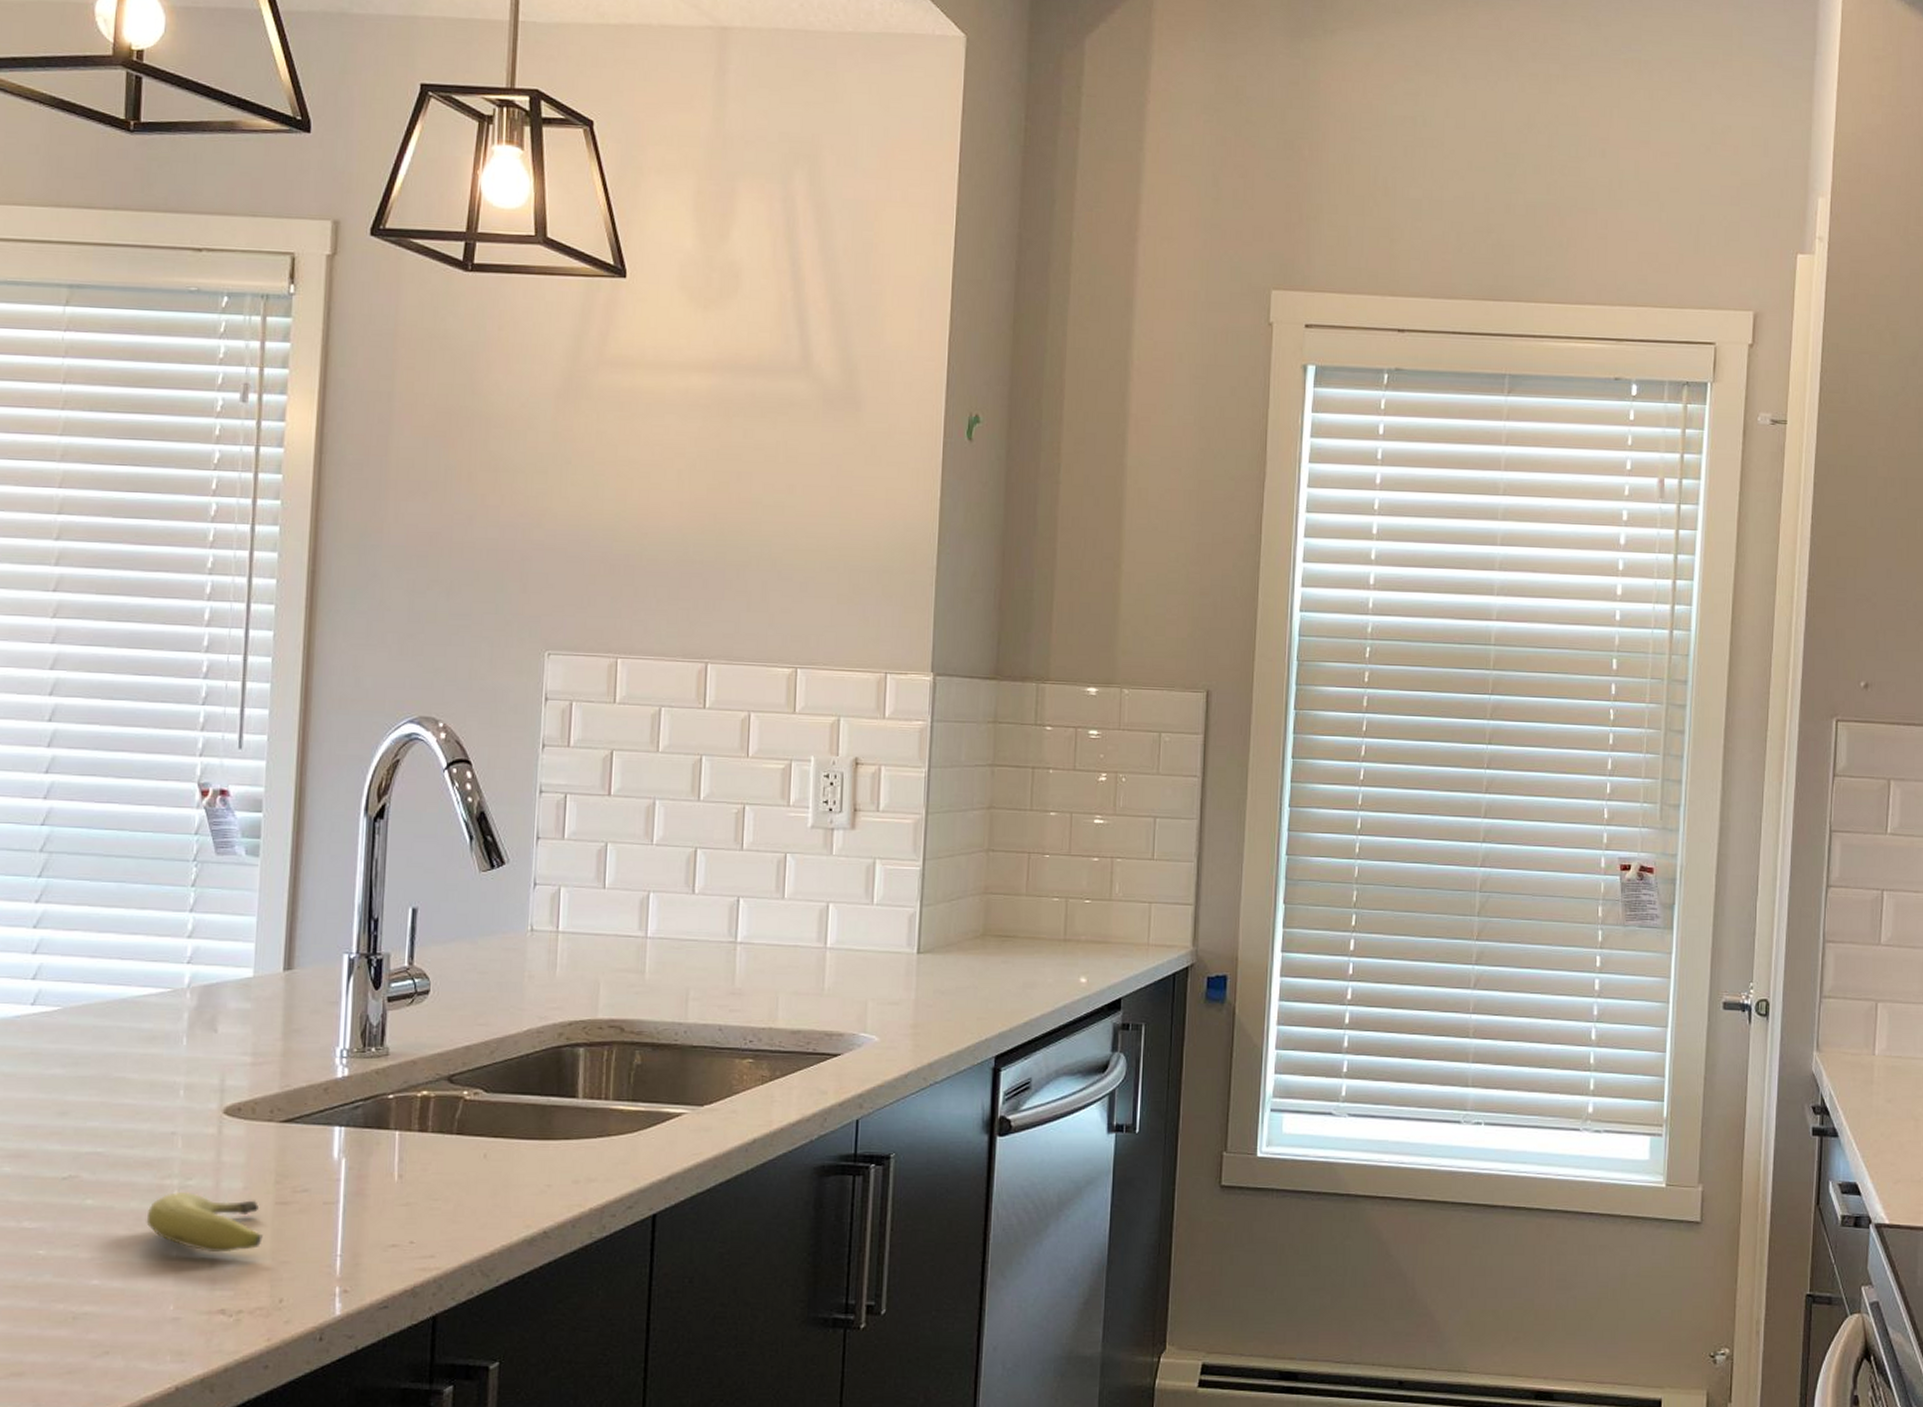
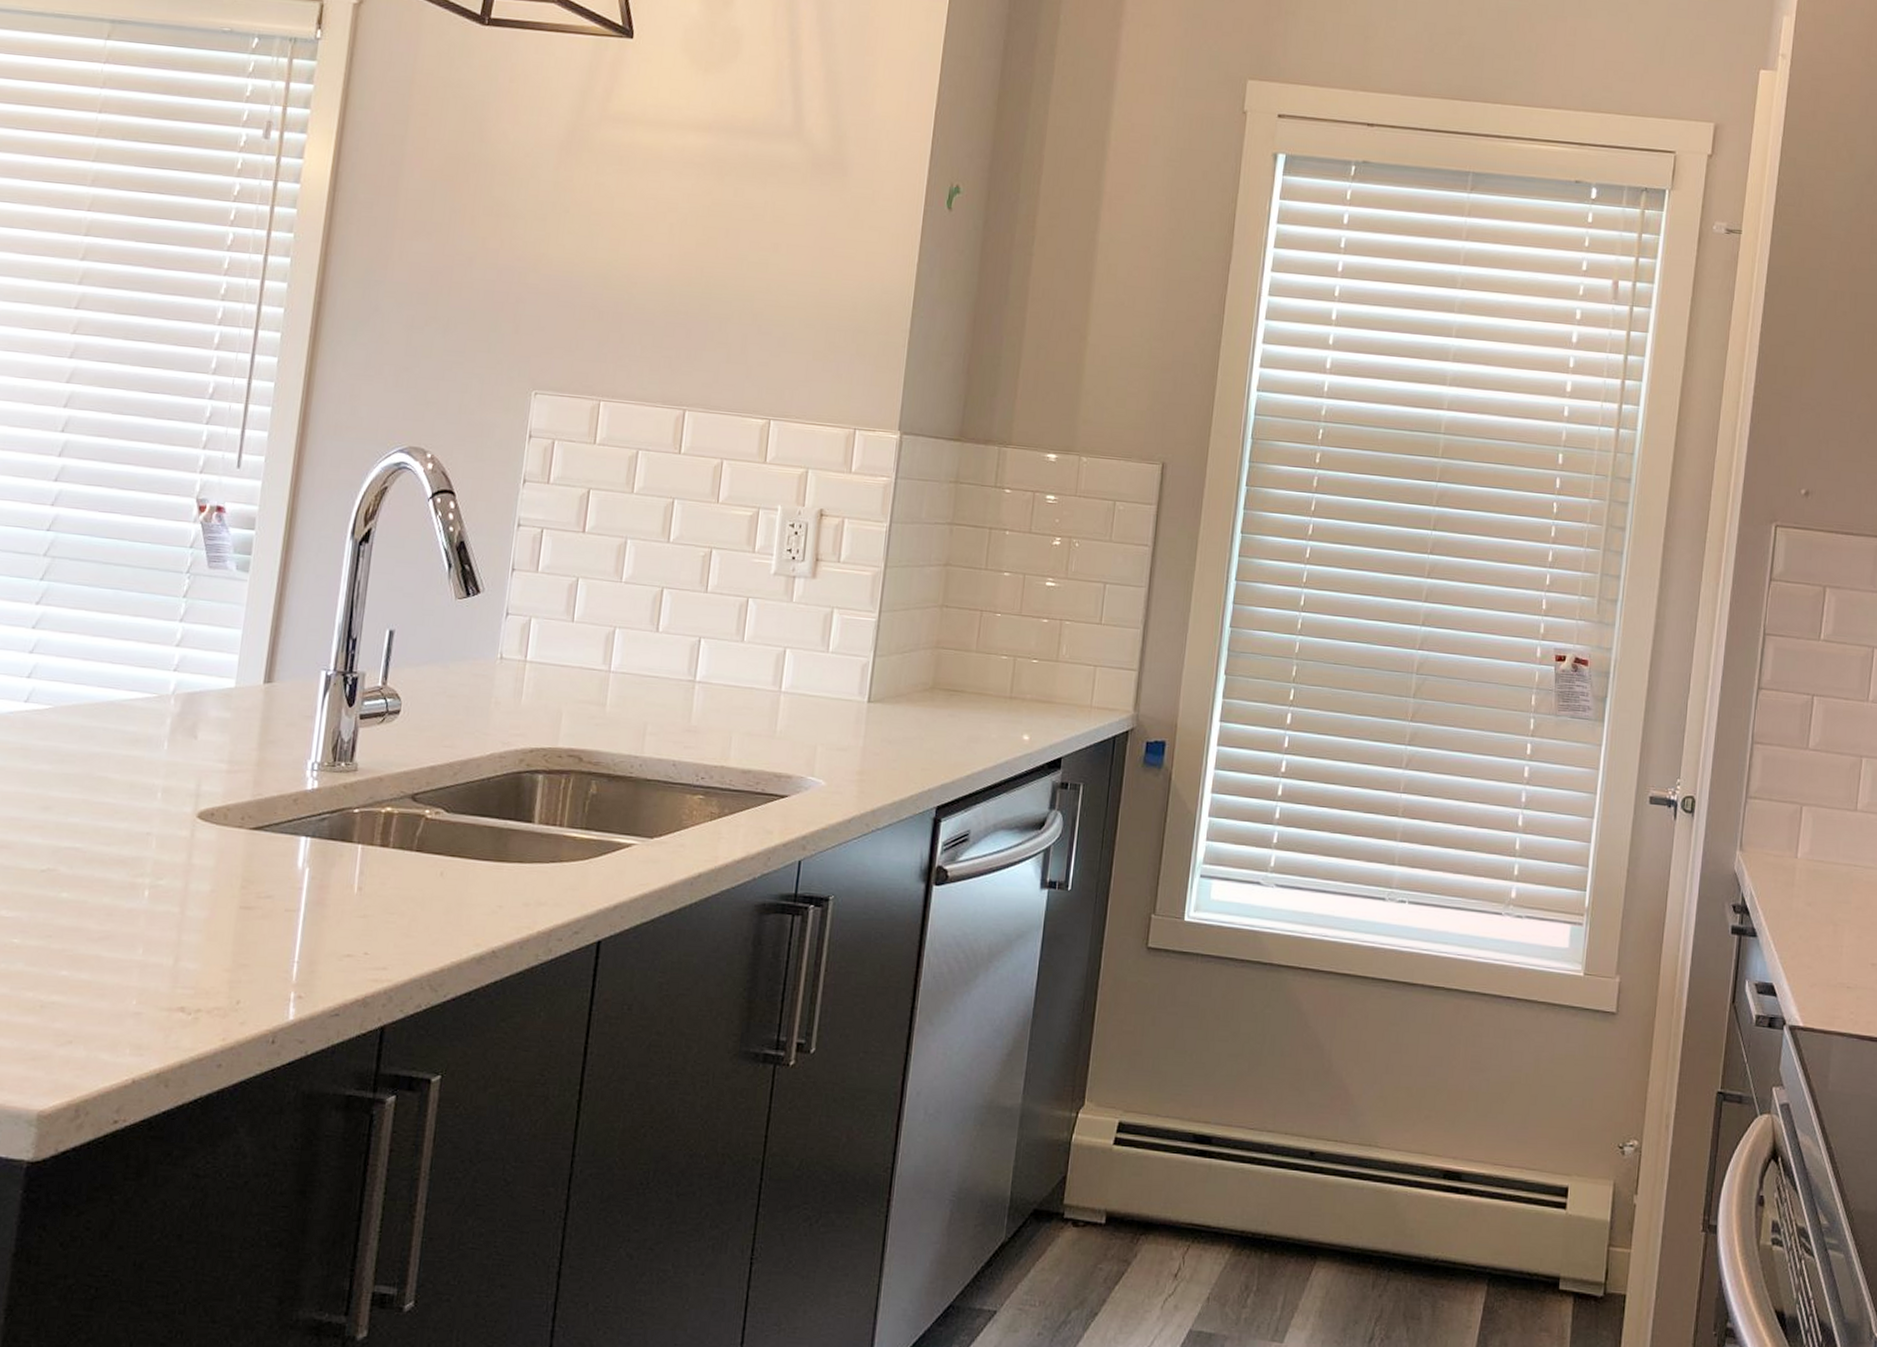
fruit: present [146,1191,263,1252] -> none [116,890,226,952]

